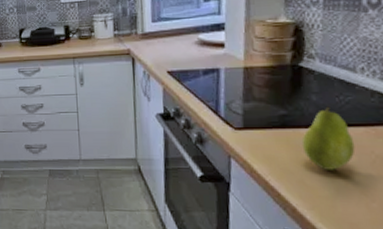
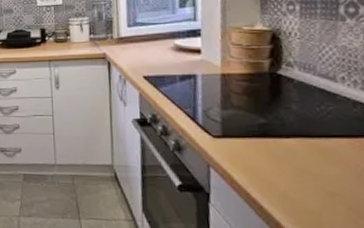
fruit: present [301,105,356,170] -> none [283,114,340,183]

